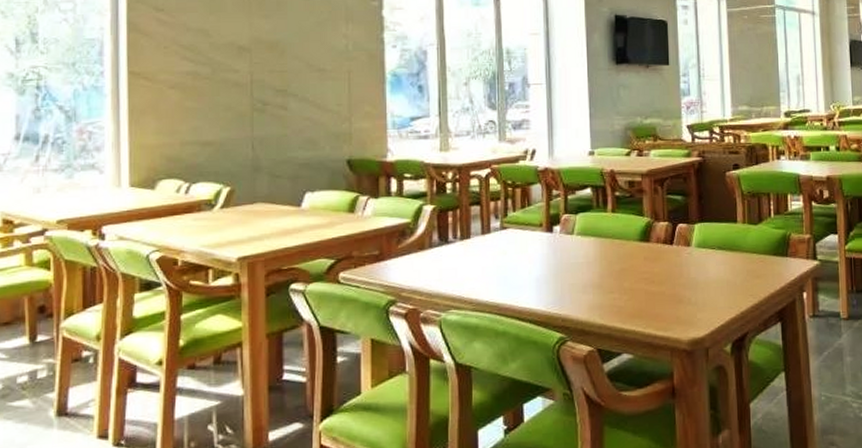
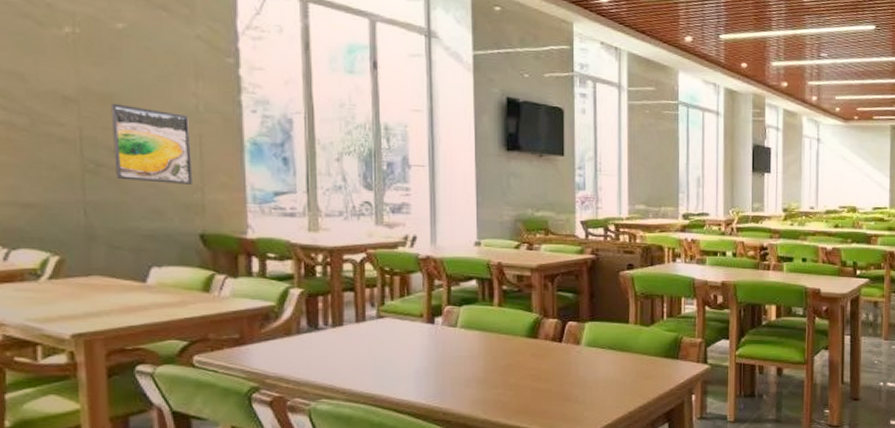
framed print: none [276,49,341,116] -> present [110,103,192,184]

